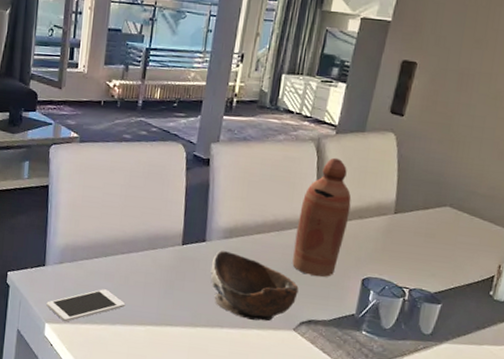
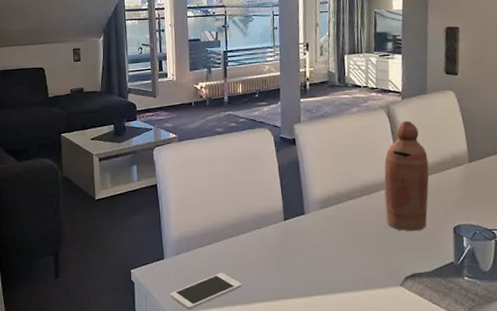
bowl: present [210,251,299,321] -> none [313,220,398,282]

